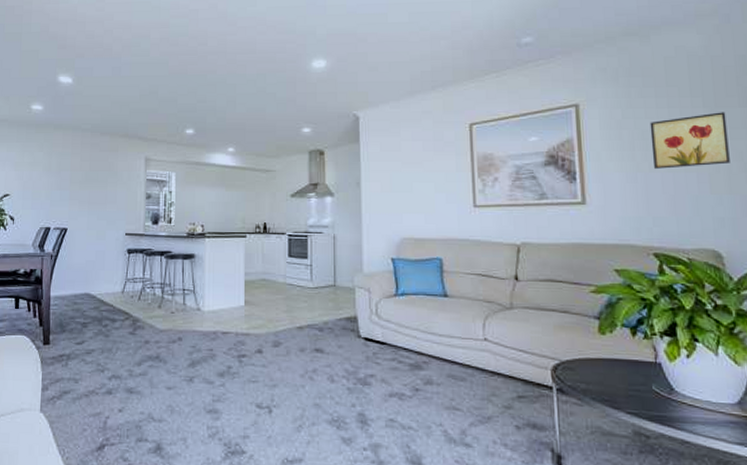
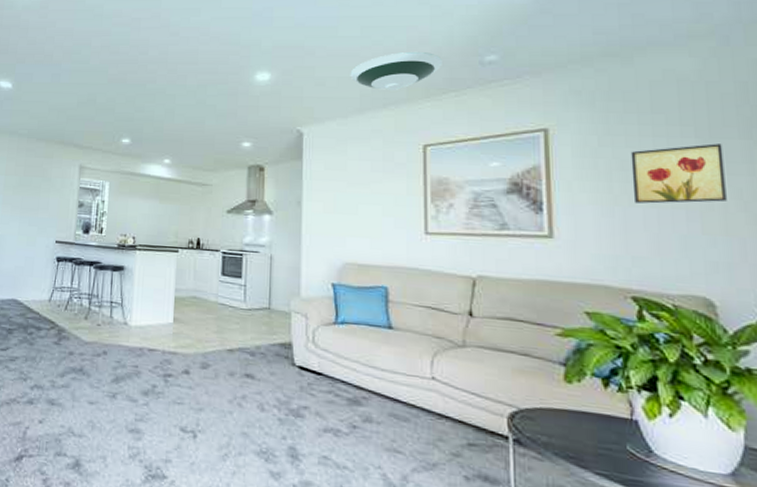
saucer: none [400,35,484,73] -> present [350,51,442,90]

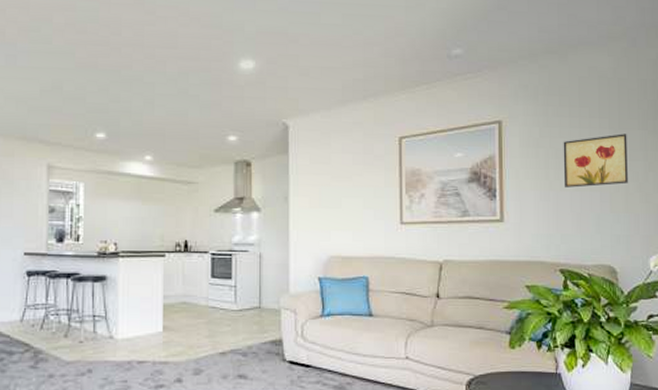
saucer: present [350,51,442,90] -> none [332,42,416,82]

